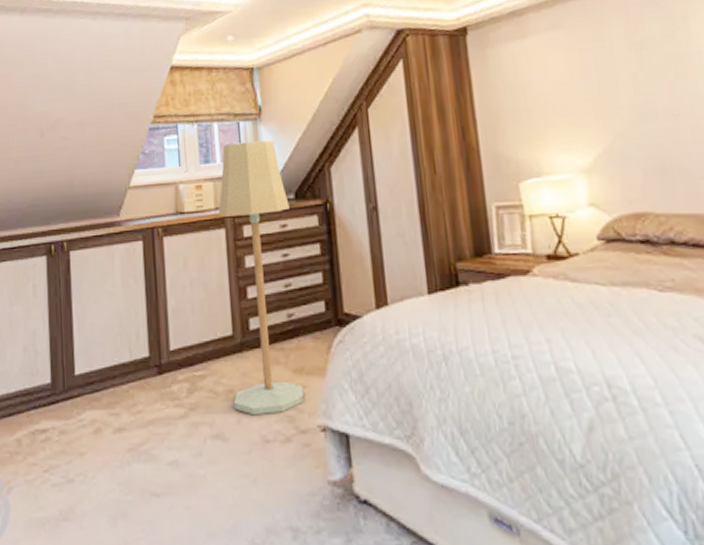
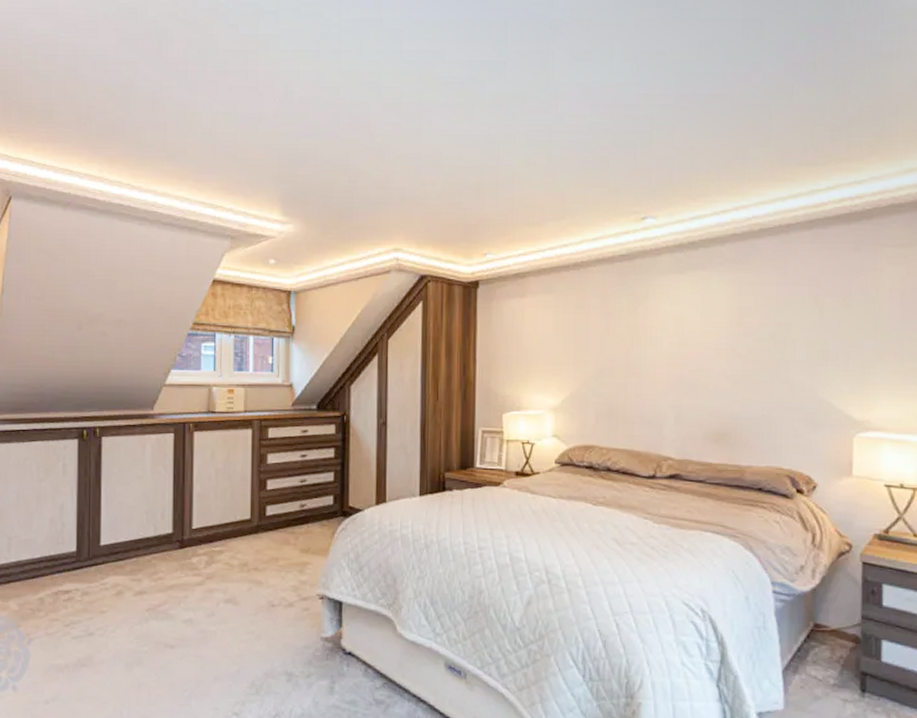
floor lamp: present [218,140,304,416] -> none [246,355,312,585]

